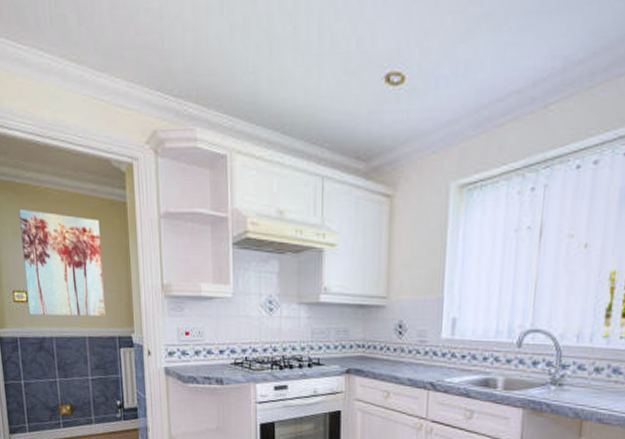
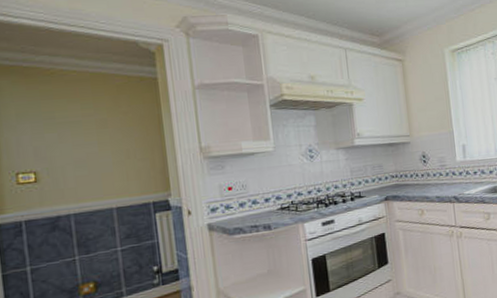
wall art: present [19,209,105,316] -> none [26,91,137,195]

